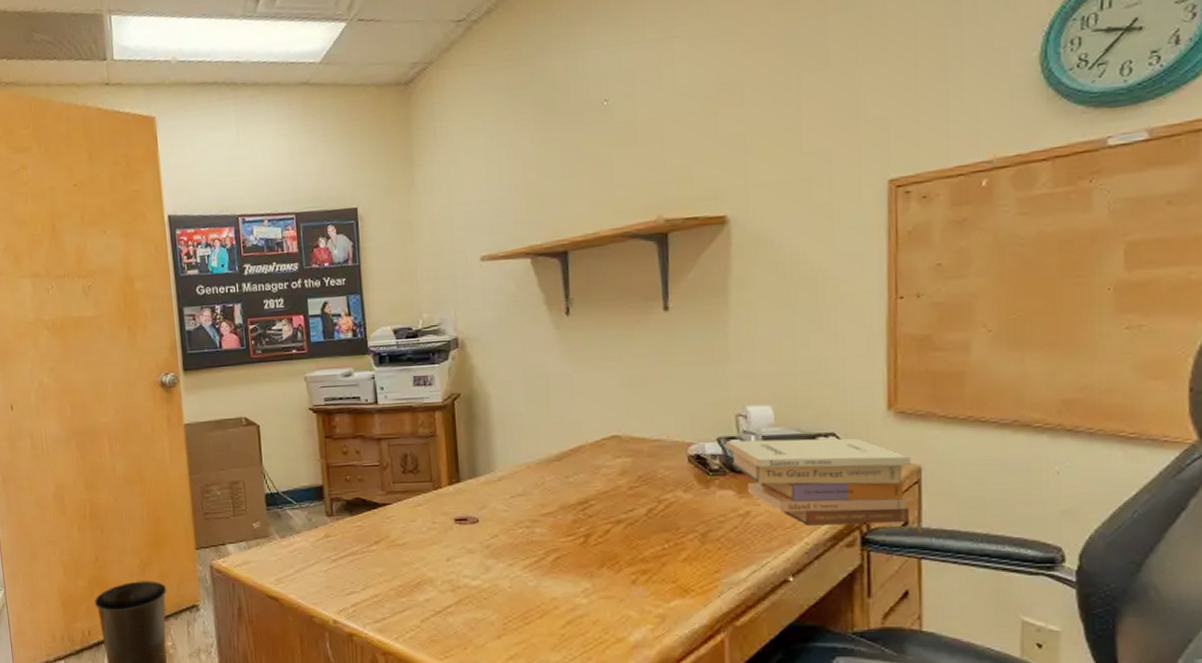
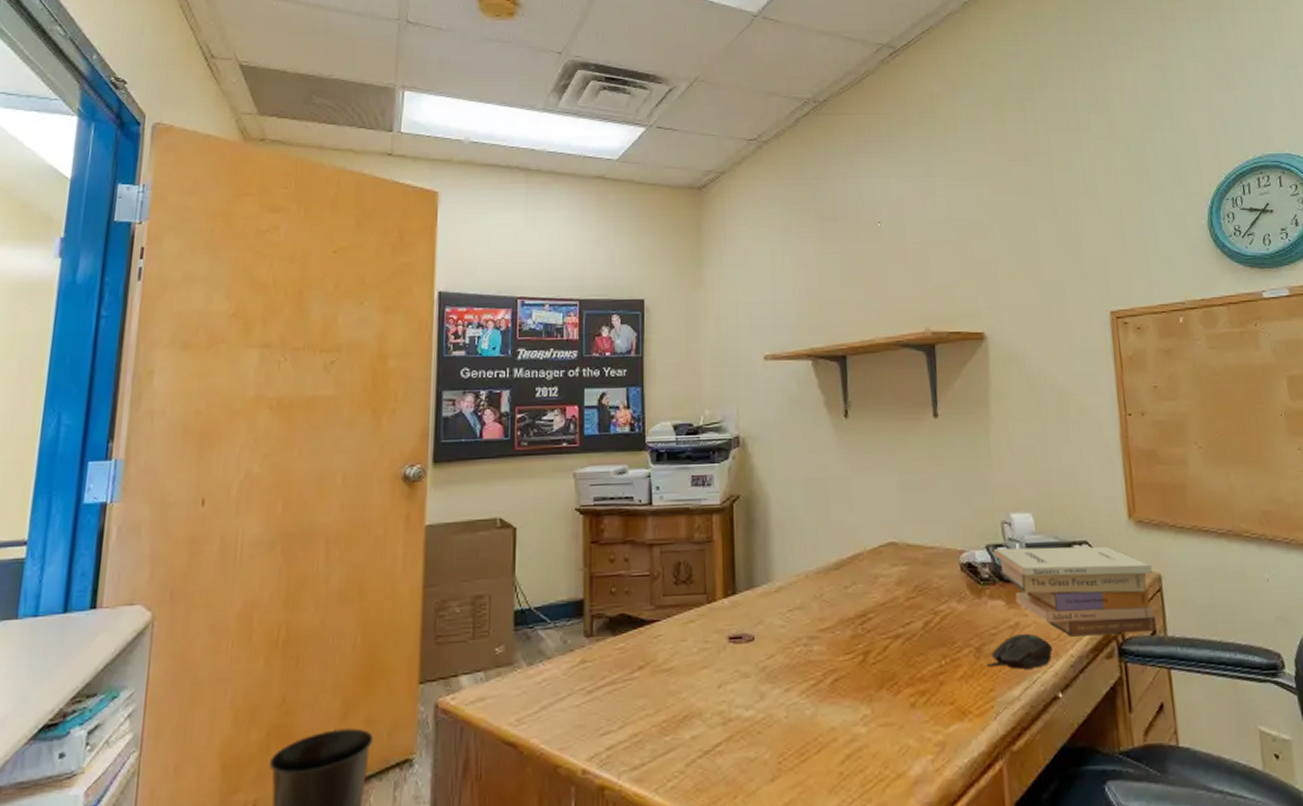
computer mouse: none [711,522,786,554] -> present [986,634,1053,670]

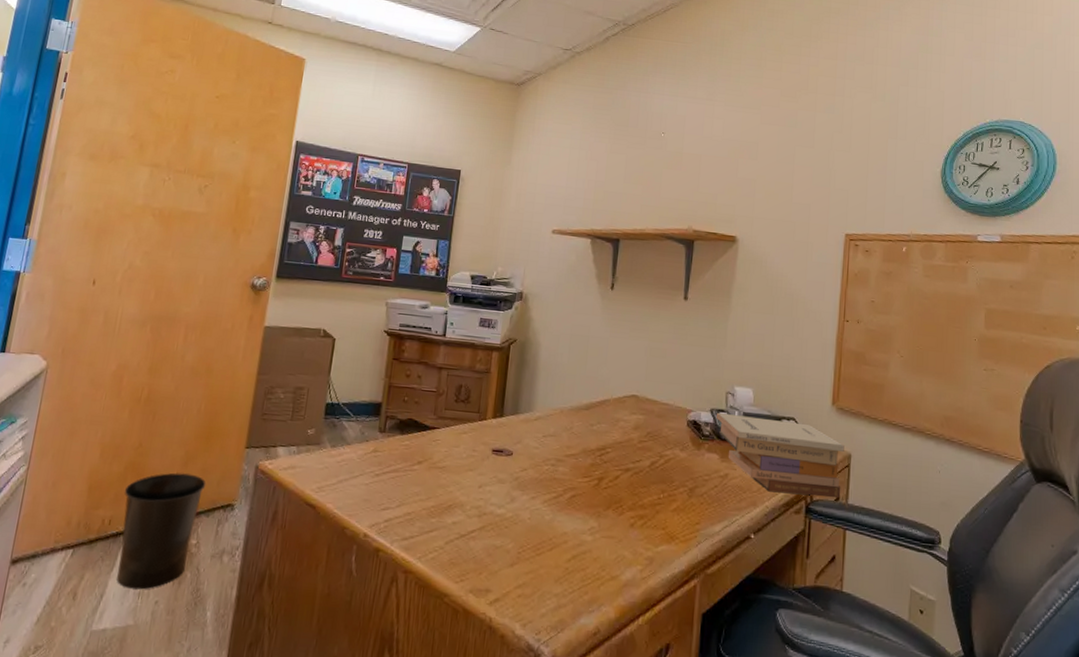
computer mouse: present [986,634,1053,670] -> none [696,483,752,512]

